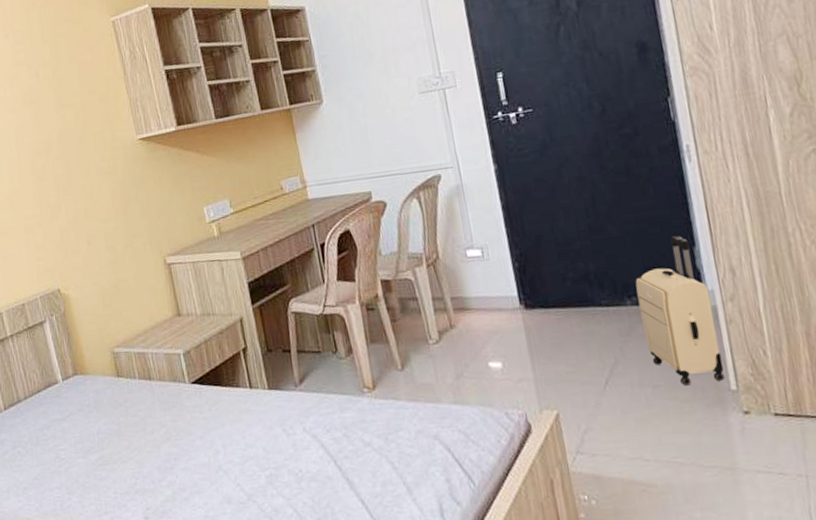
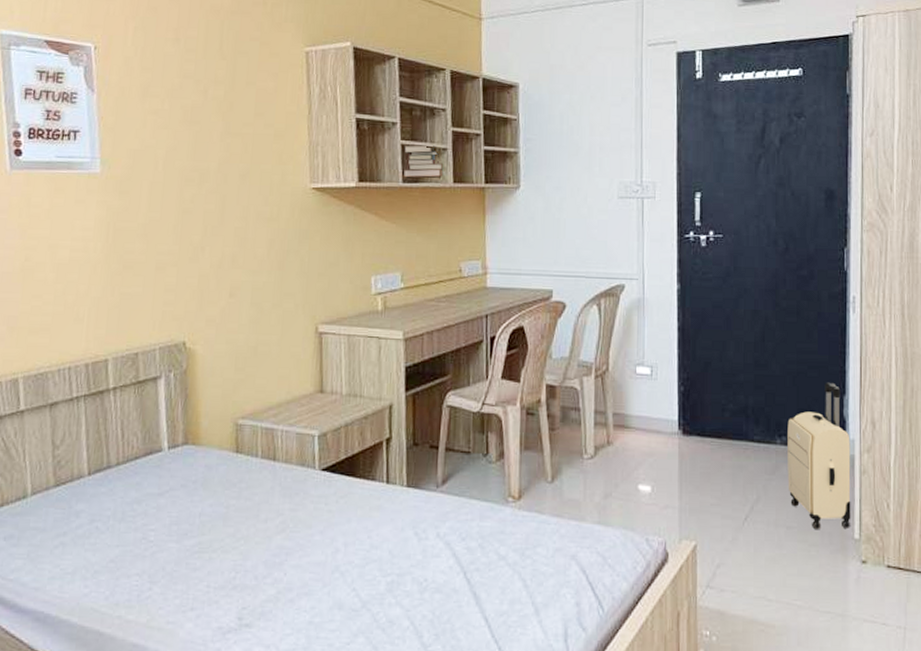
books: none [211,80,250,114] -> present [404,145,443,179]

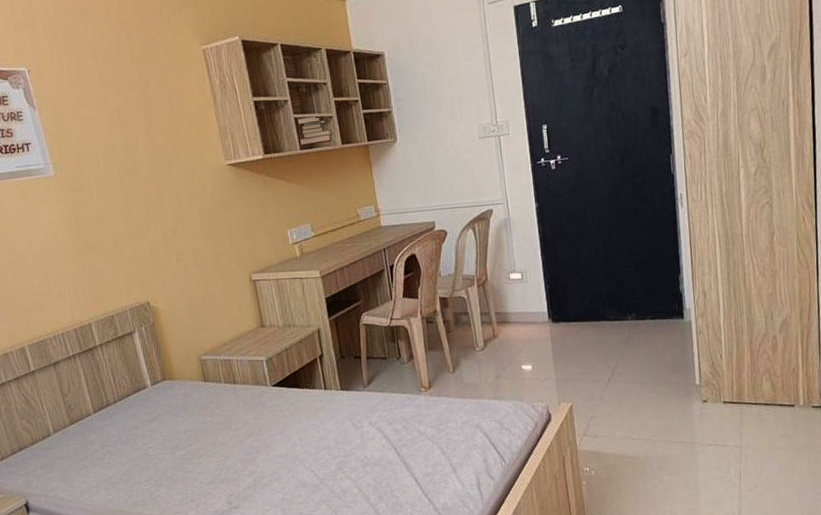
suitcase: present [787,382,851,530] -> none [635,265,693,382]

